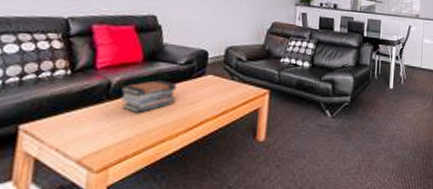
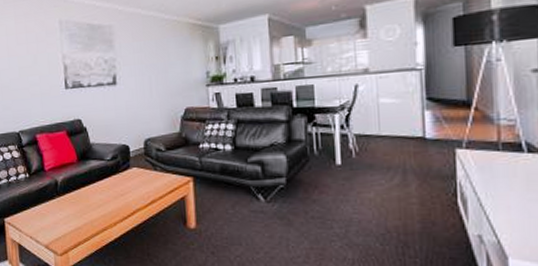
book stack: present [120,80,177,113] -> none [65,176,109,205]

